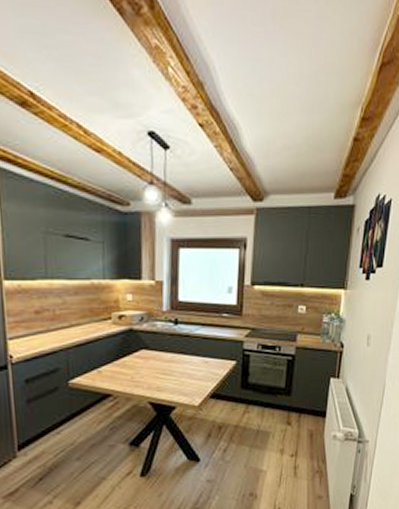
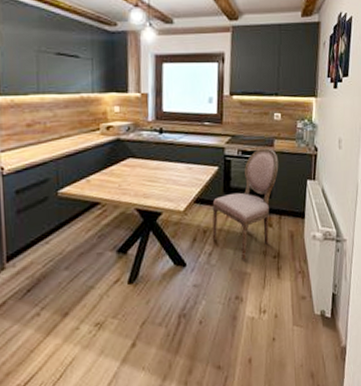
dining chair: none [227,343,301,459] -> present [212,148,279,261]

